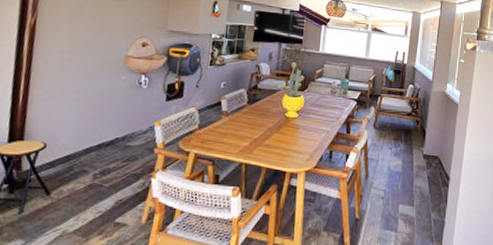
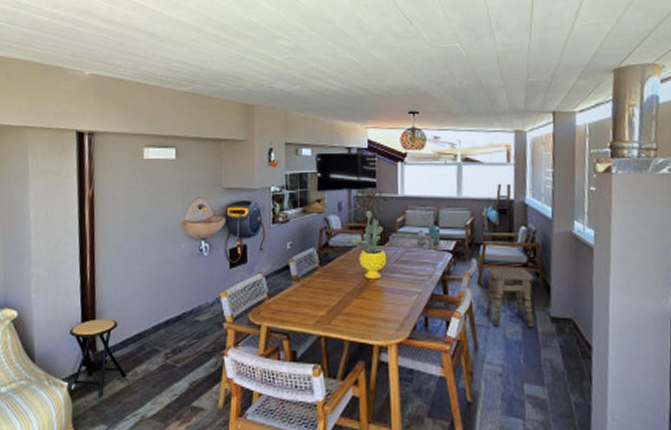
side table: none [377,114,415,162] -> present [485,267,534,328]

